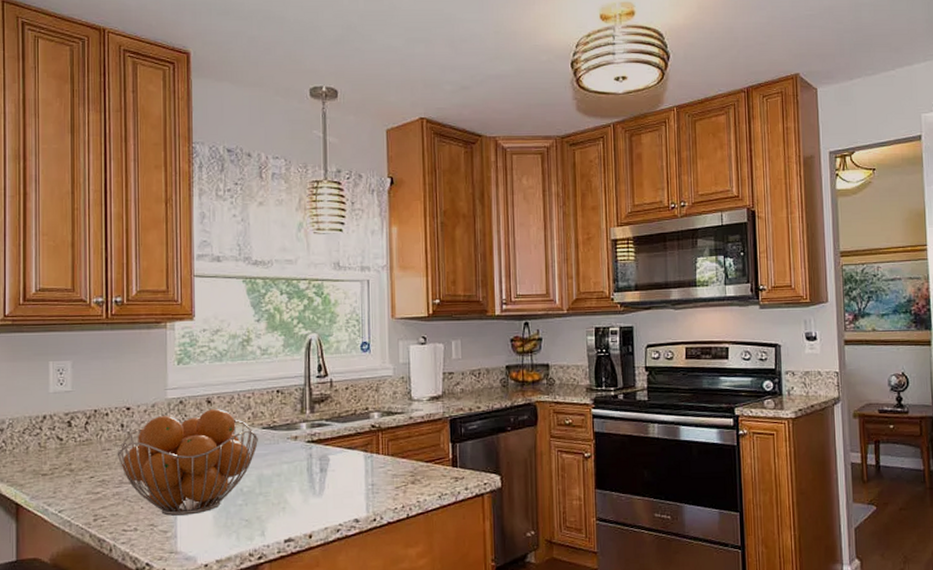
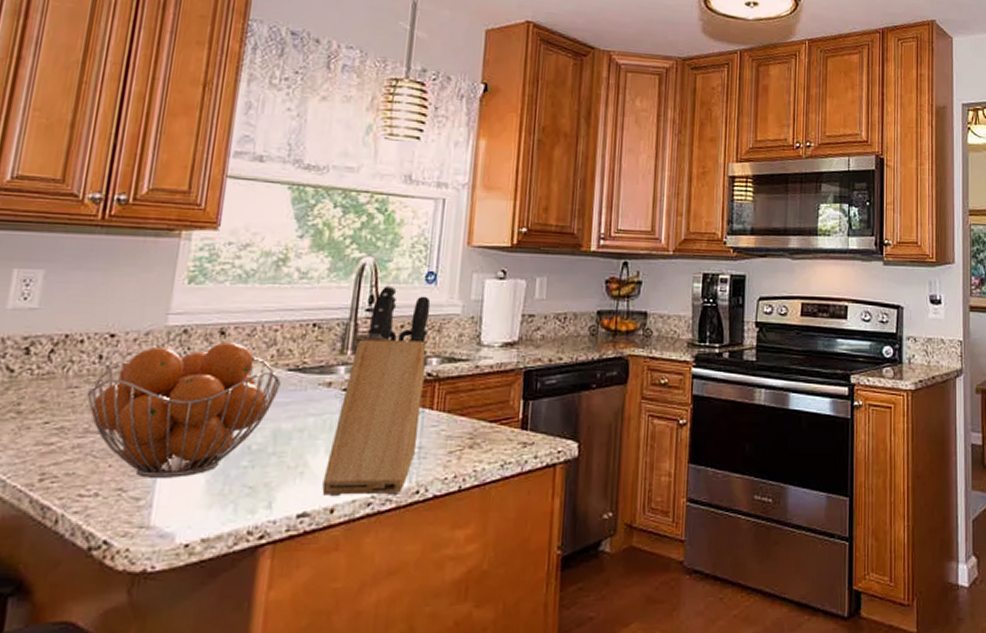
knife block: none [301,356,370,526] -> present [322,285,431,497]

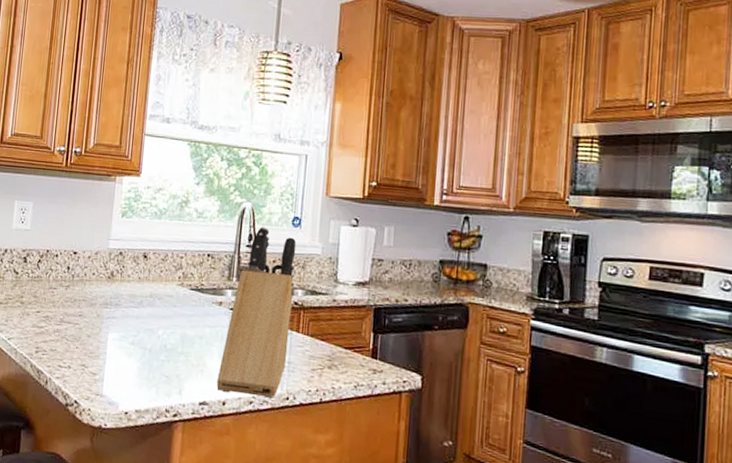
fruit basket: present [86,342,281,478] -> none [61,264,186,362]

